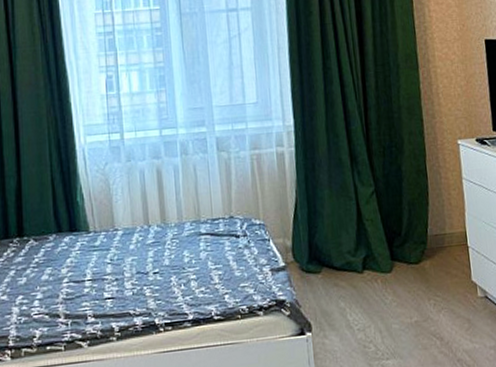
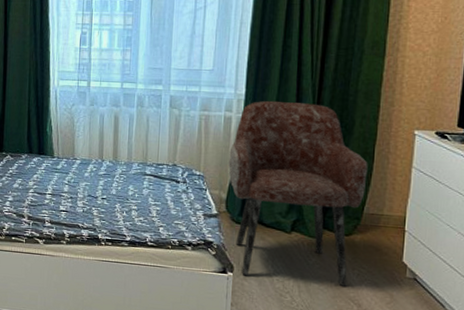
armchair: none [287,126,426,332] -> present [228,100,368,286]

